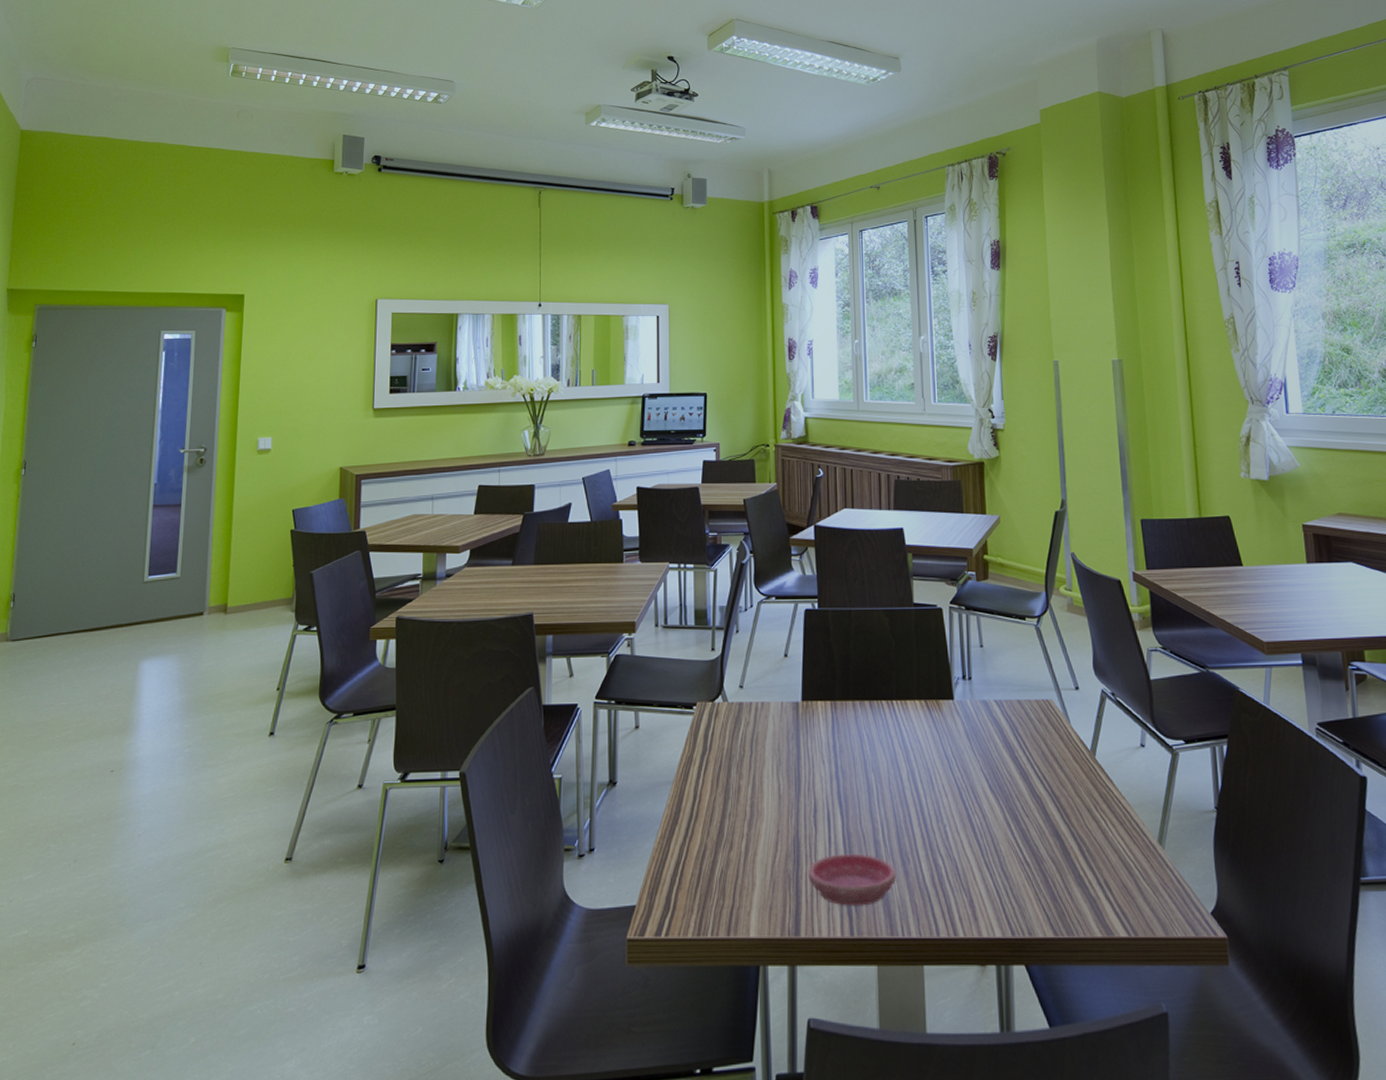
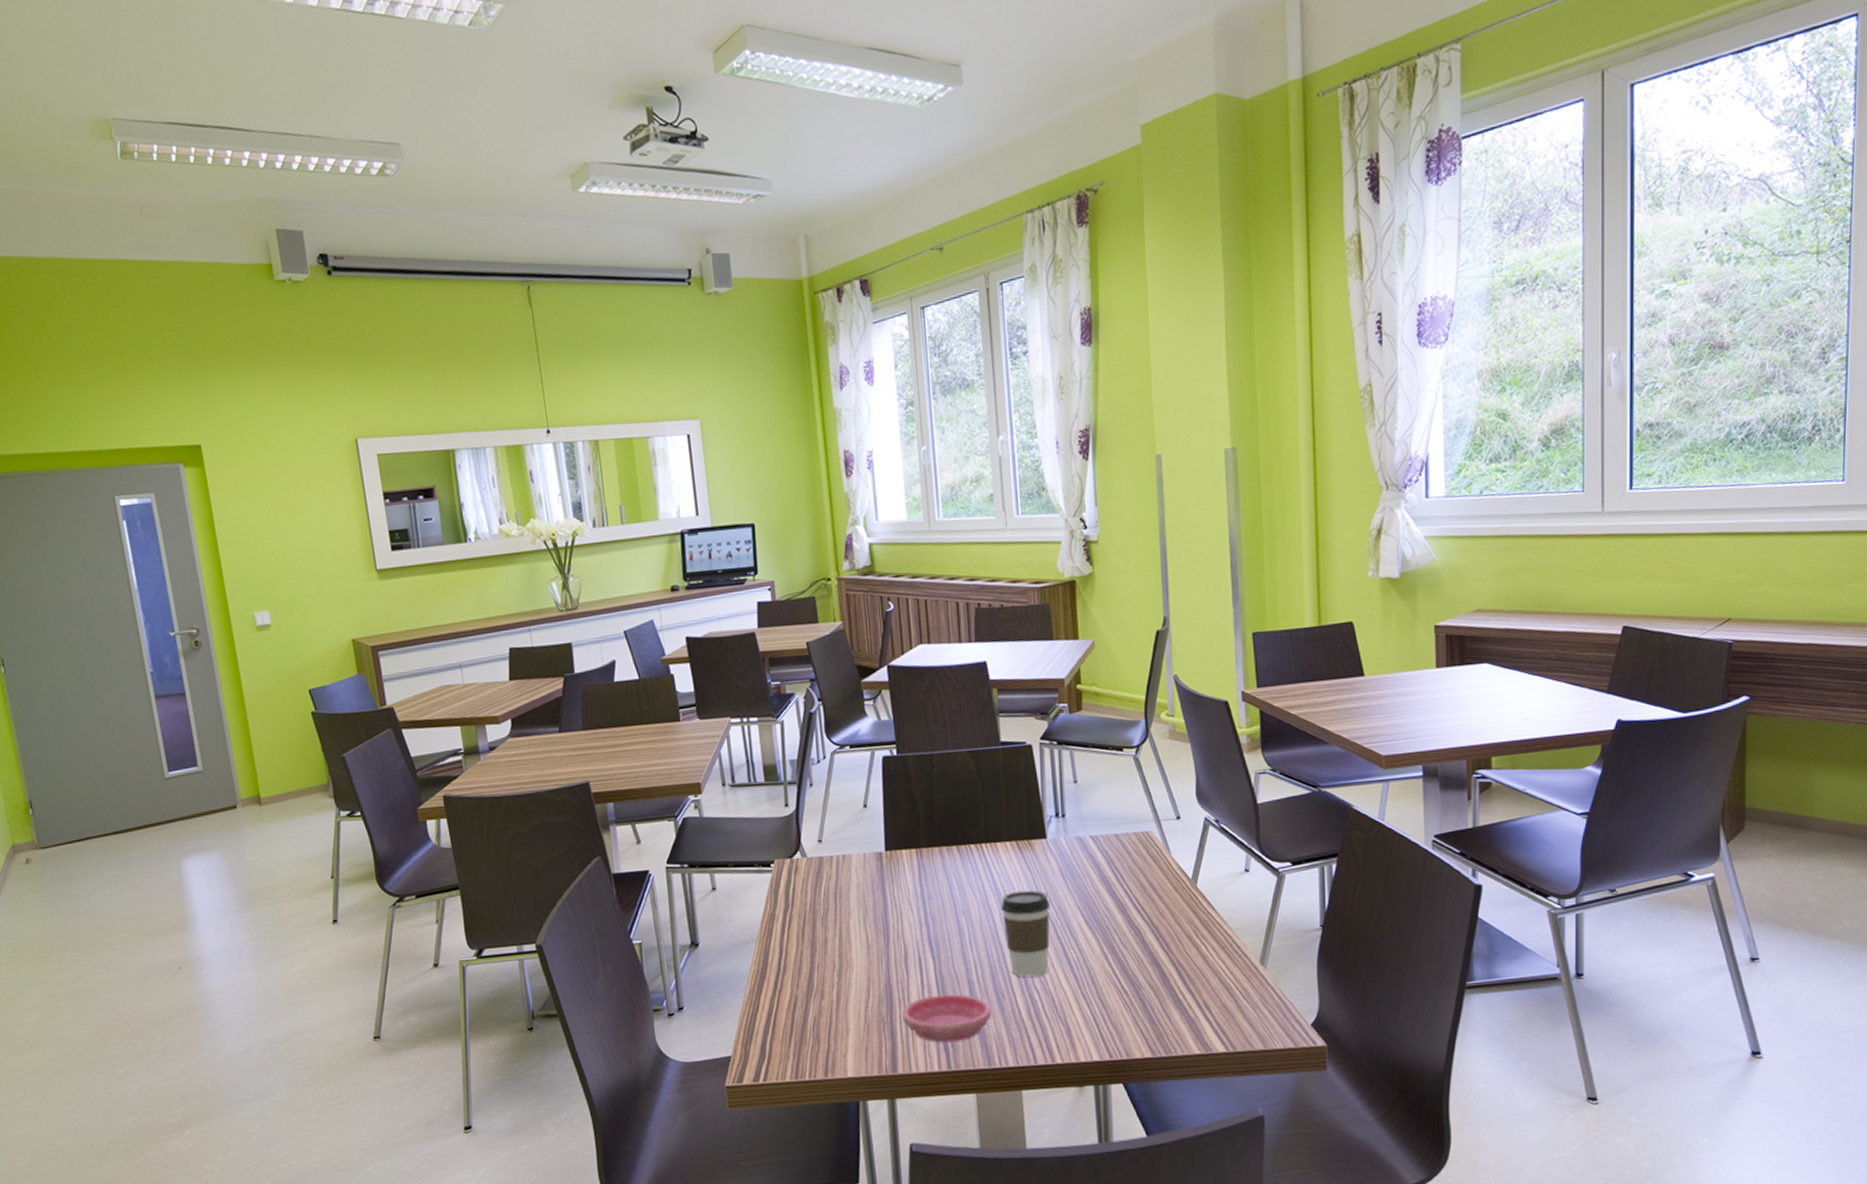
coffee cup: none [909,750,956,842] -> present [1001,890,1051,978]

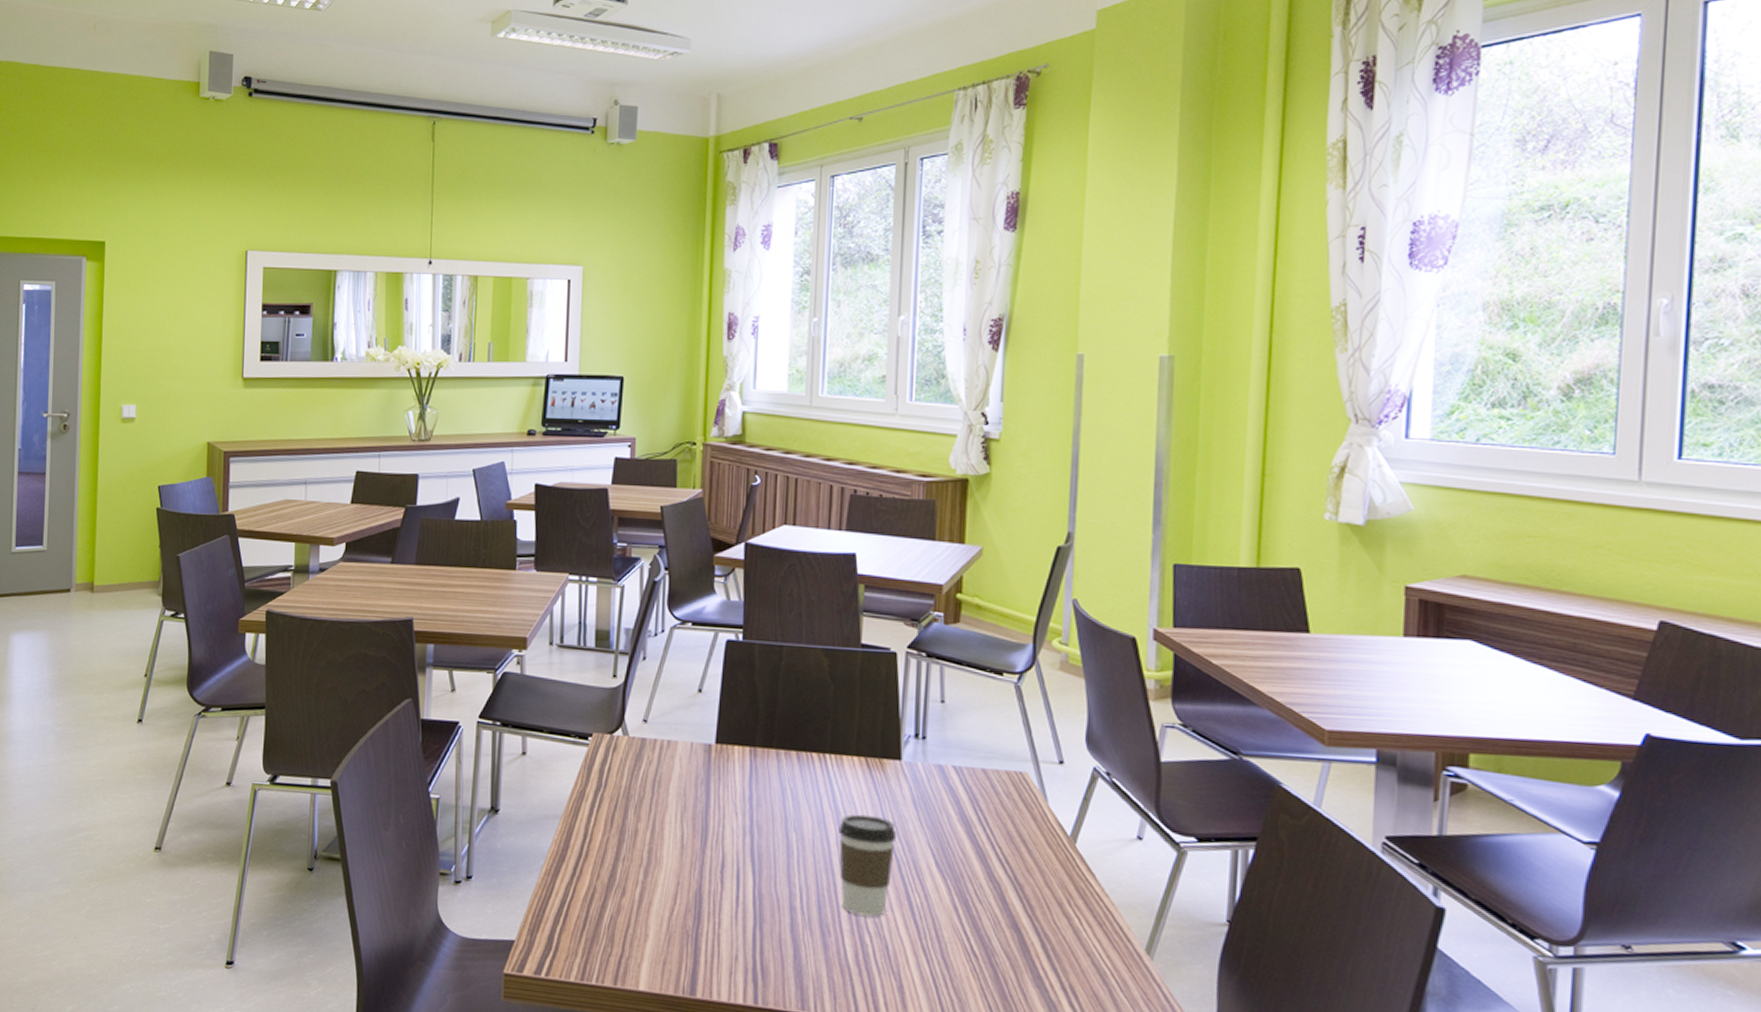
saucer: present [902,994,991,1043] -> none [710,915,813,975]

